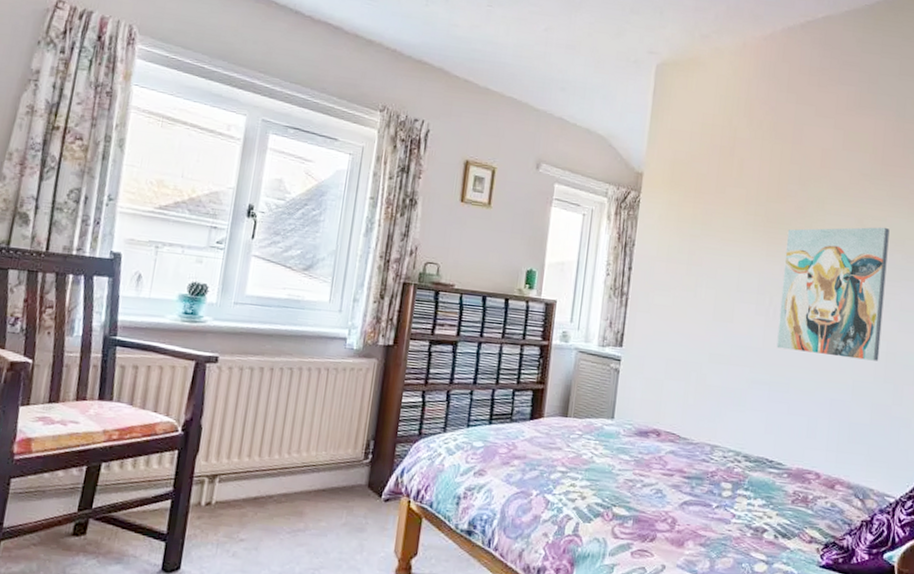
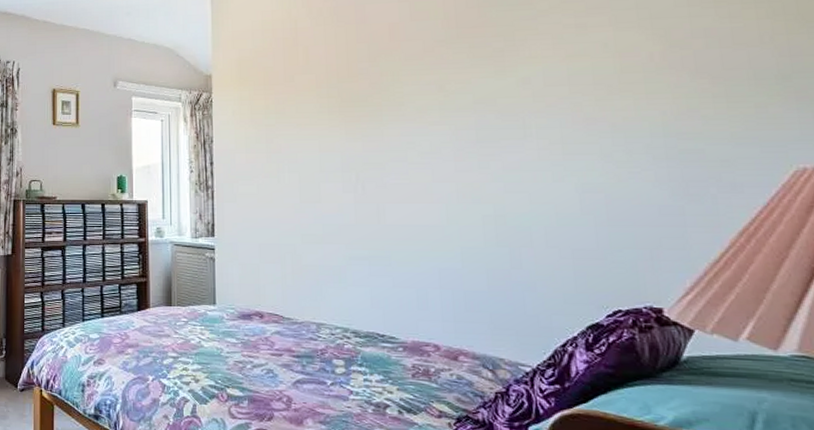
wall art: present [776,227,890,361] -> none [364,89,487,225]

